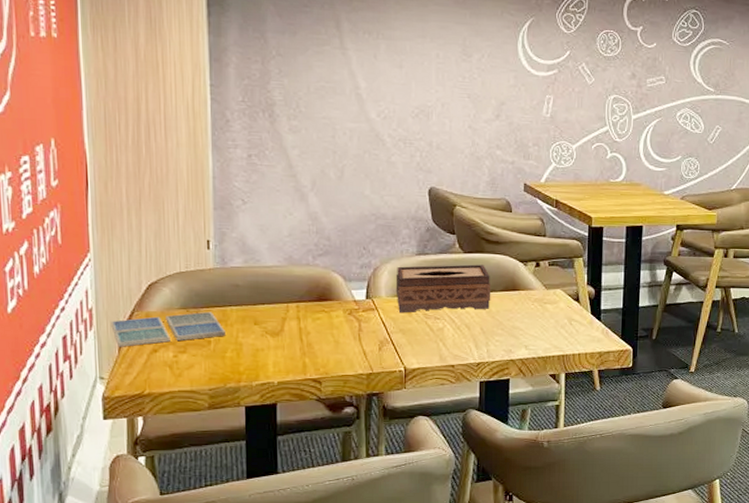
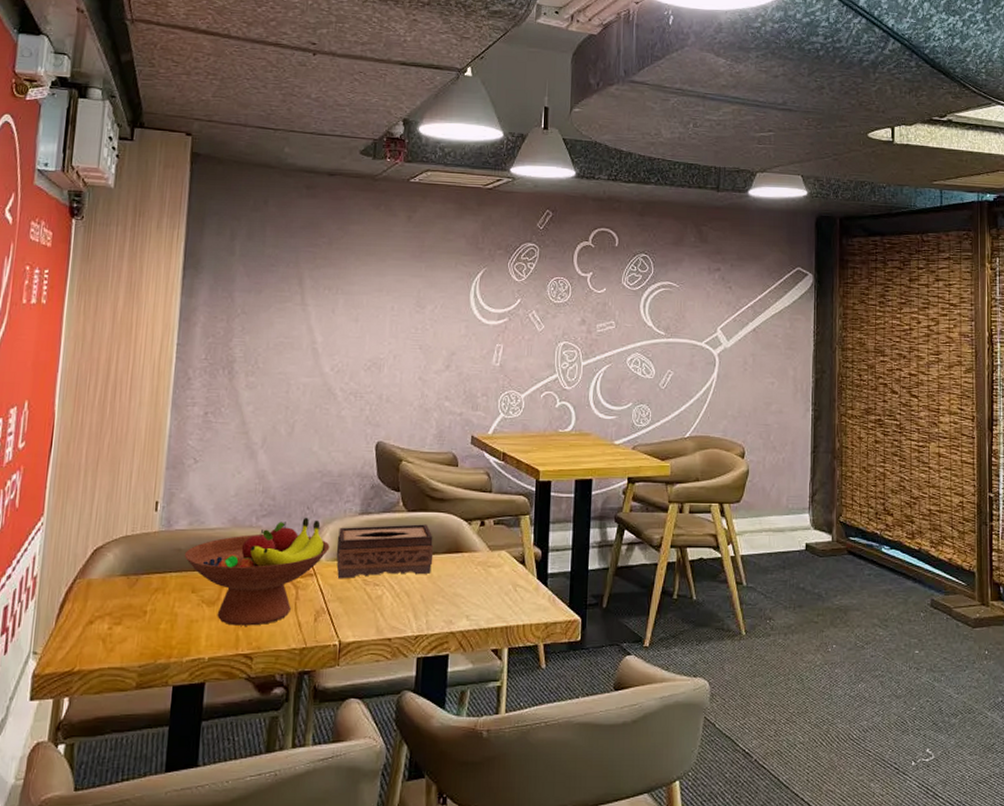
drink coaster: present [111,311,227,347] -> none [52,578,163,618]
fruit bowl: none [242,256,389,354] -> present [184,517,330,626]

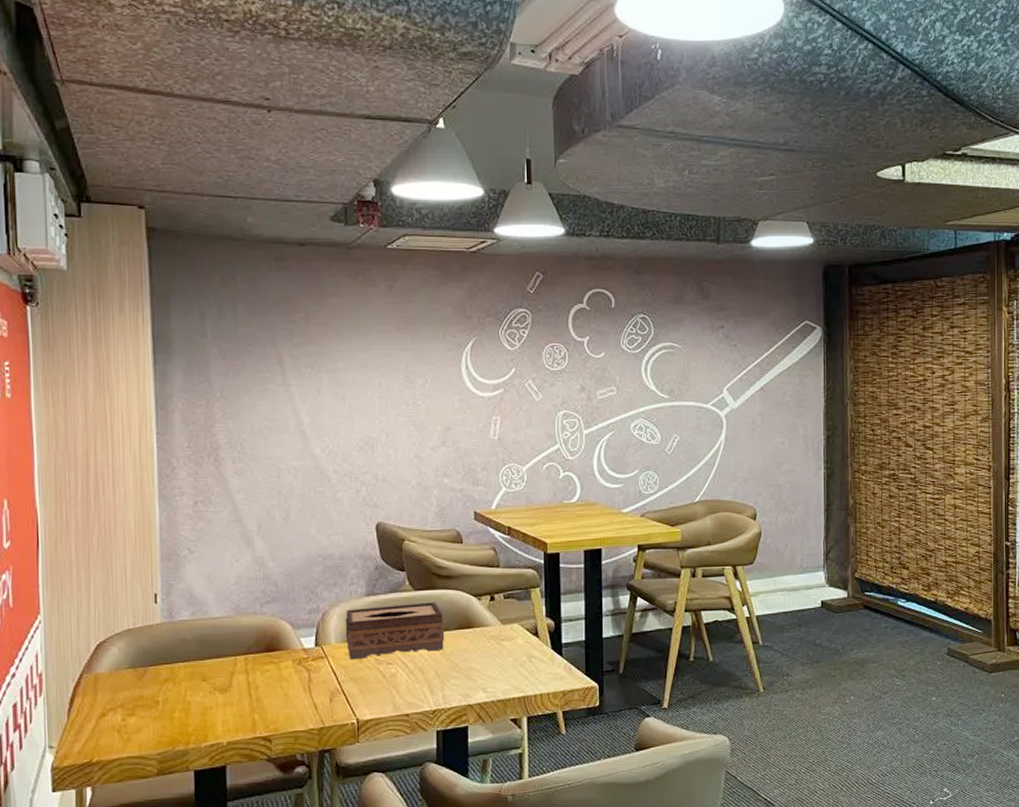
fruit bowl: present [184,517,330,626] -> none [190,601,338,710]

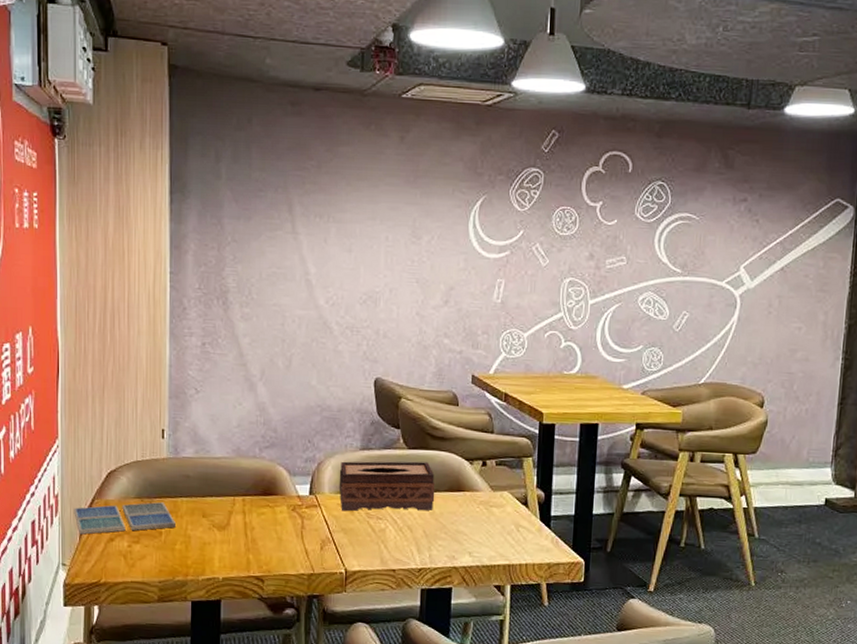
drink coaster: none [60,669,175,713] -> present [74,501,177,535]

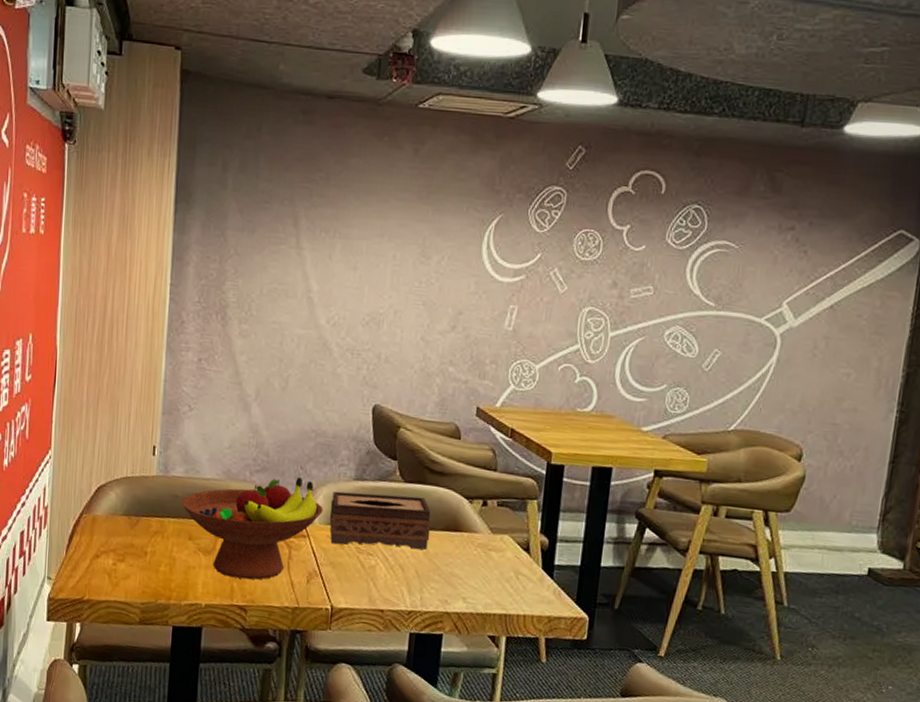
drink coaster: present [74,501,177,535] -> none [62,520,162,549]
fruit bowl: none [192,450,332,551] -> present [181,476,323,580]

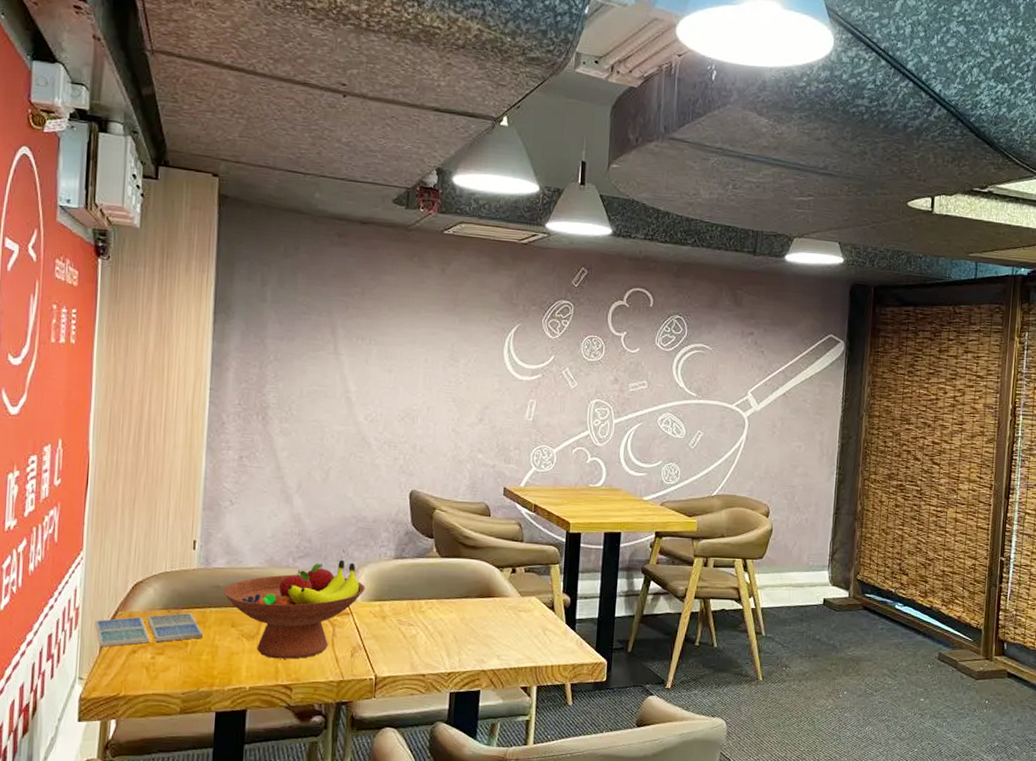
drink coaster: none [62,520,162,549] -> present [95,612,204,647]
tissue box: present [329,491,431,550] -> none [371,569,467,619]

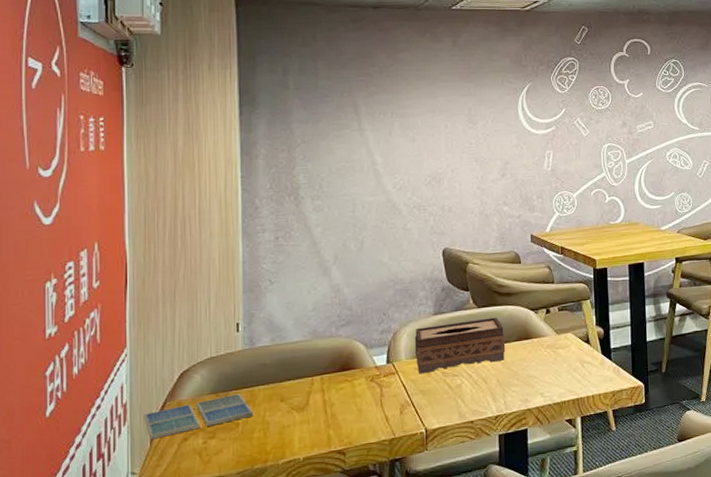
fruit bowl: present [223,559,365,659] -> none [269,322,408,427]
tissue box: none [371,569,467,619] -> present [414,317,506,374]

